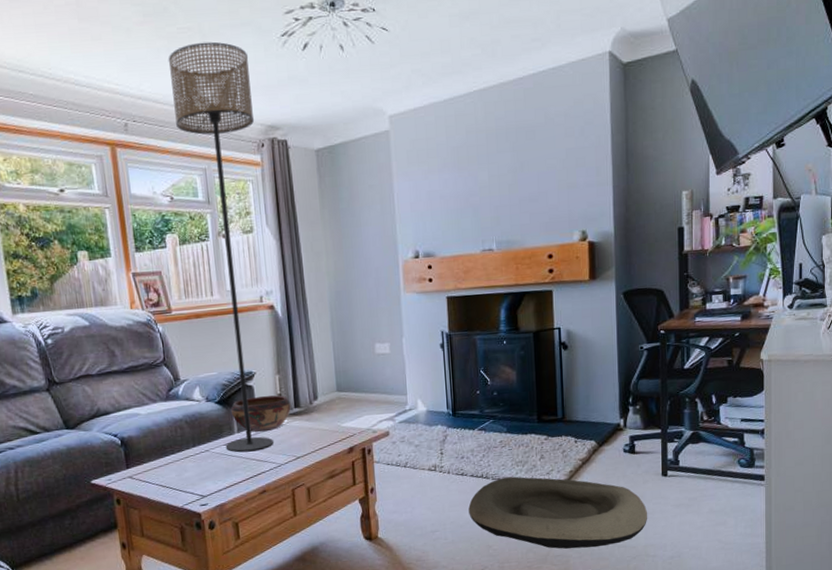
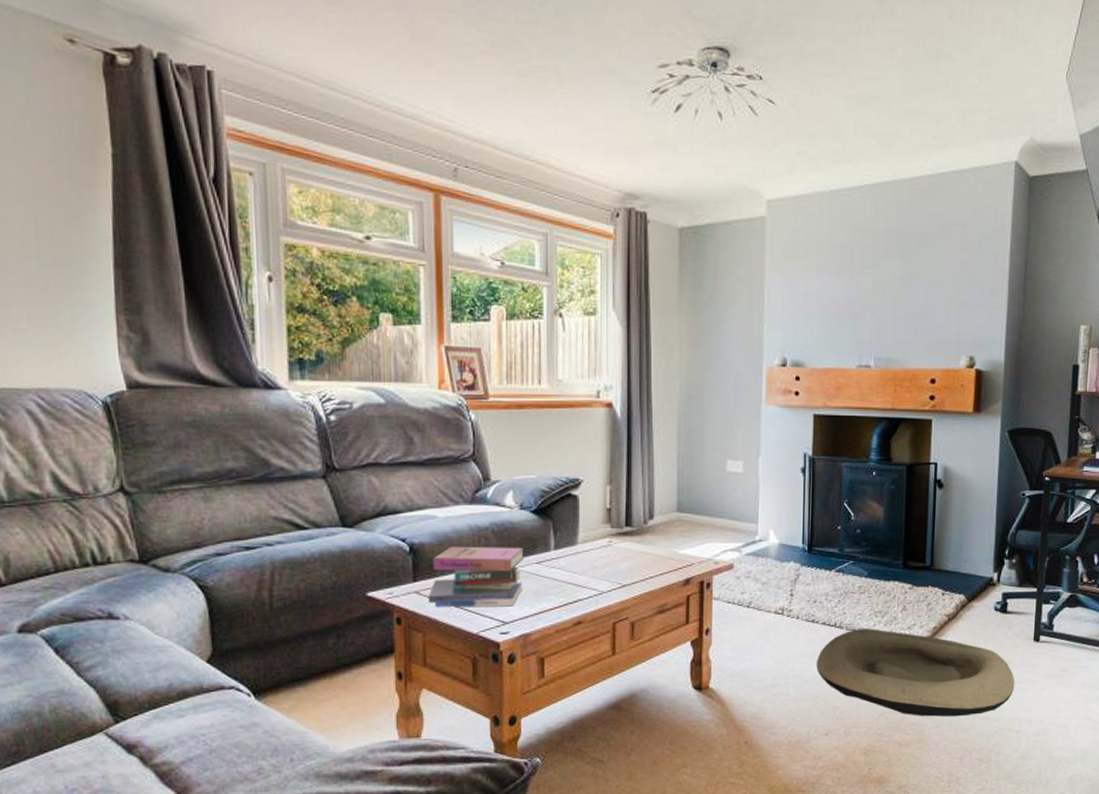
books: none [139,433,215,488] -> present [428,546,524,608]
floor lamp: present [168,41,274,453] -> none [514,85,611,574]
decorative bowl: present [231,395,291,432] -> none [550,508,621,551]

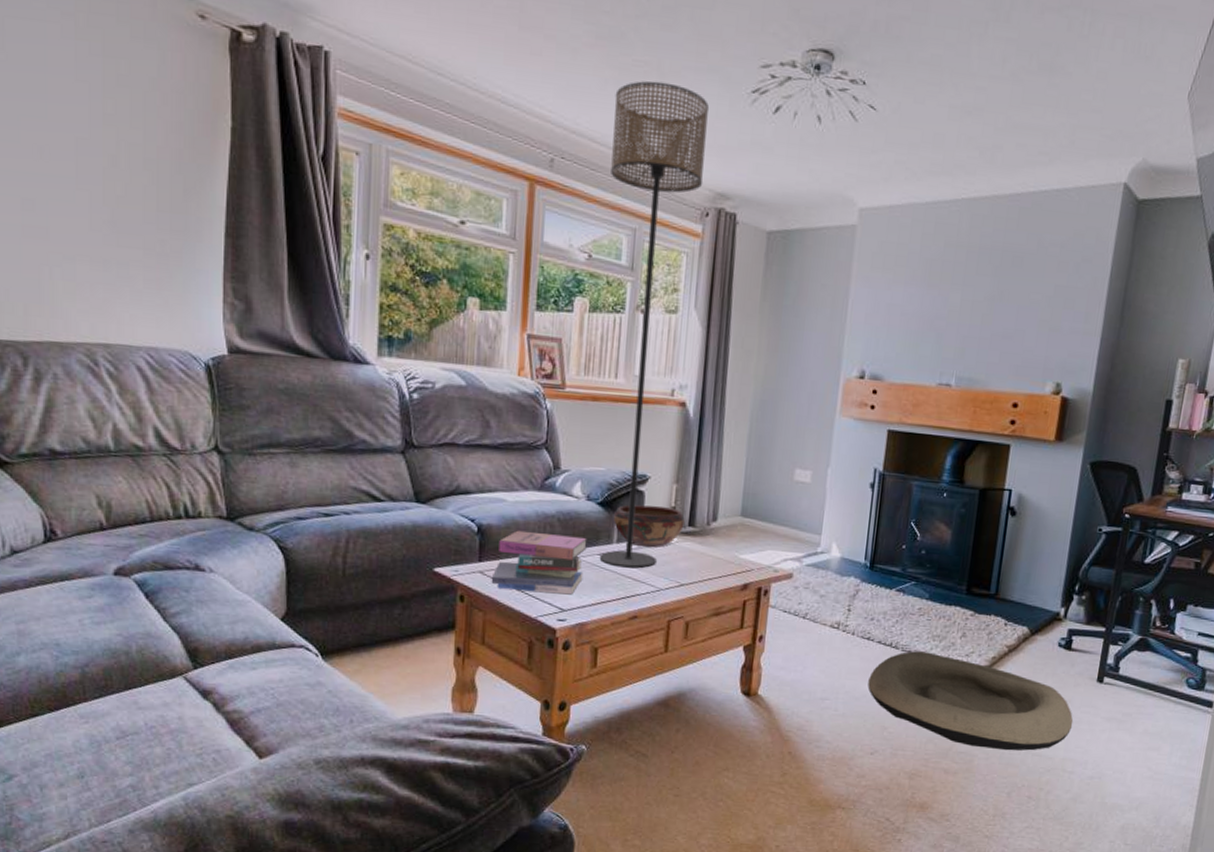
floor lamp: none [514,85,611,574] -> present [599,81,710,569]
decorative bowl: none [550,508,621,551] -> present [614,505,685,547]

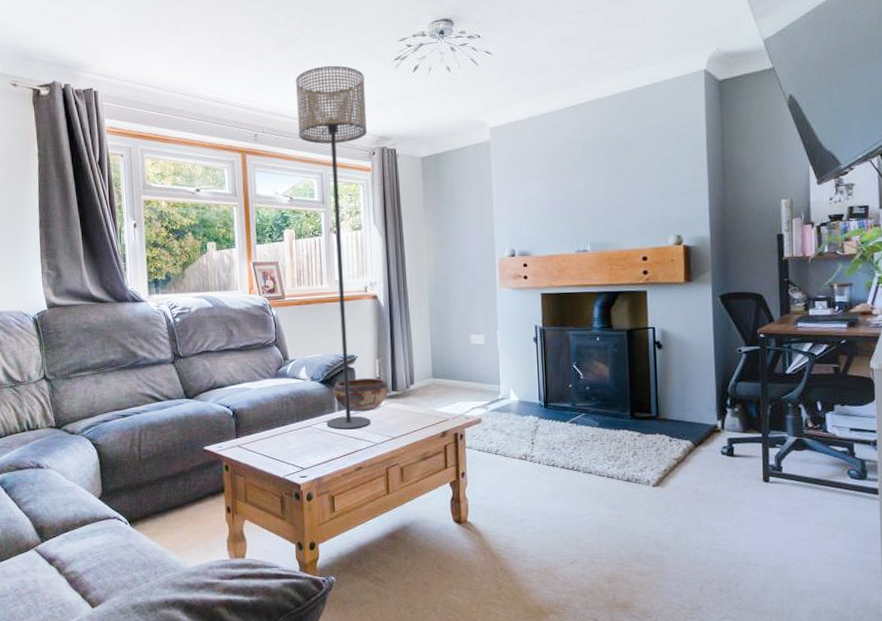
books: present [491,530,587,595] -> none [247,409,316,458]
dog bed: present [867,651,1073,751] -> none [559,471,748,550]

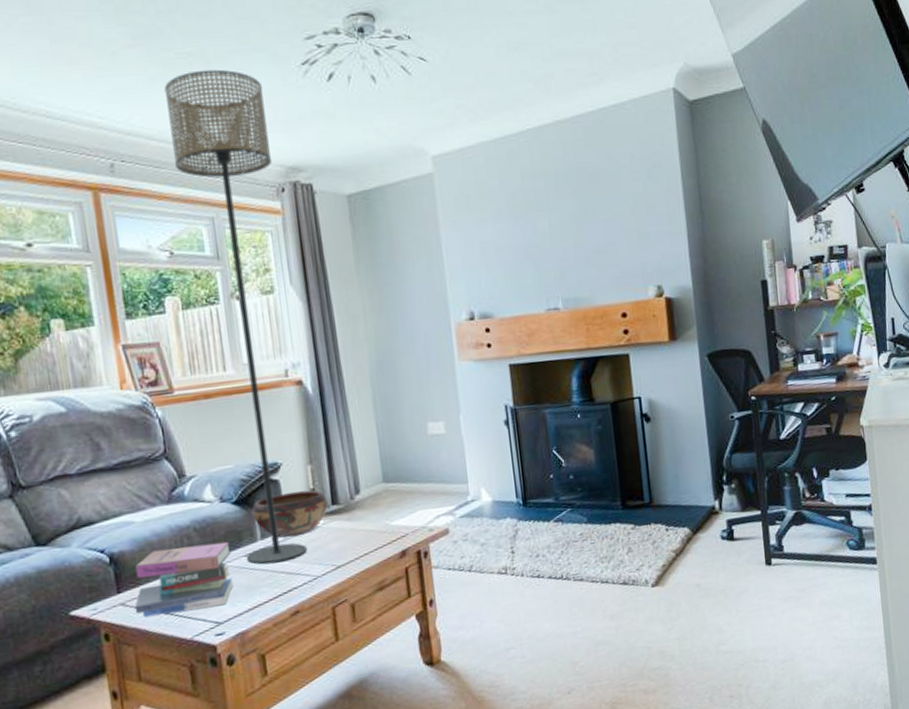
books: none [247,409,316,458] -> present [134,541,234,617]

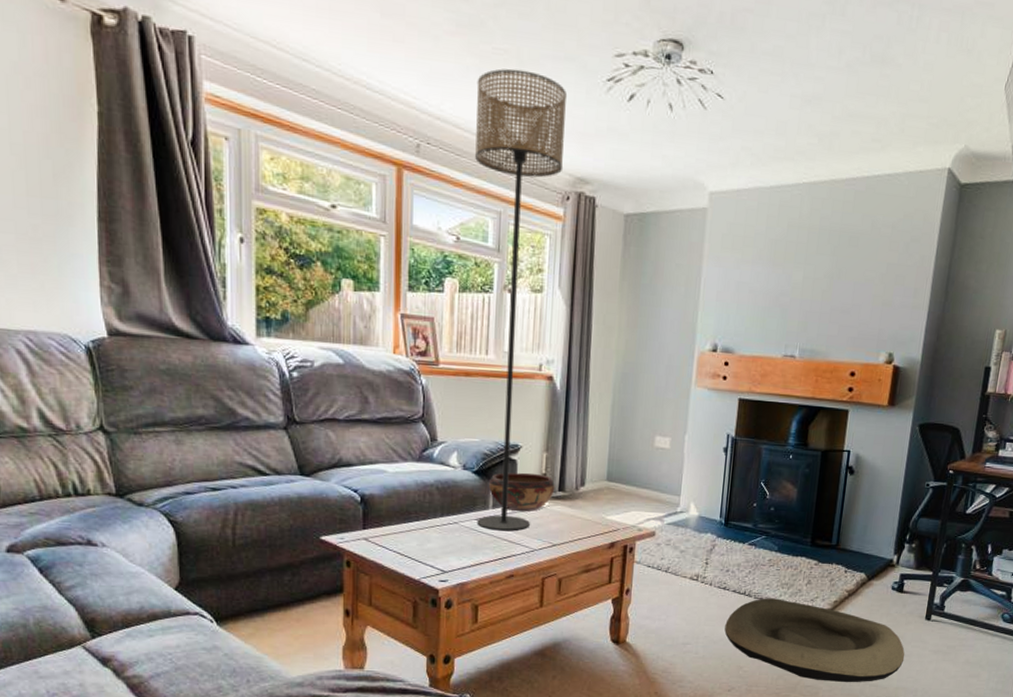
books: present [134,541,234,617] -> none [375,499,465,558]
dog bed: none [548,575,754,660] -> present [724,598,905,683]

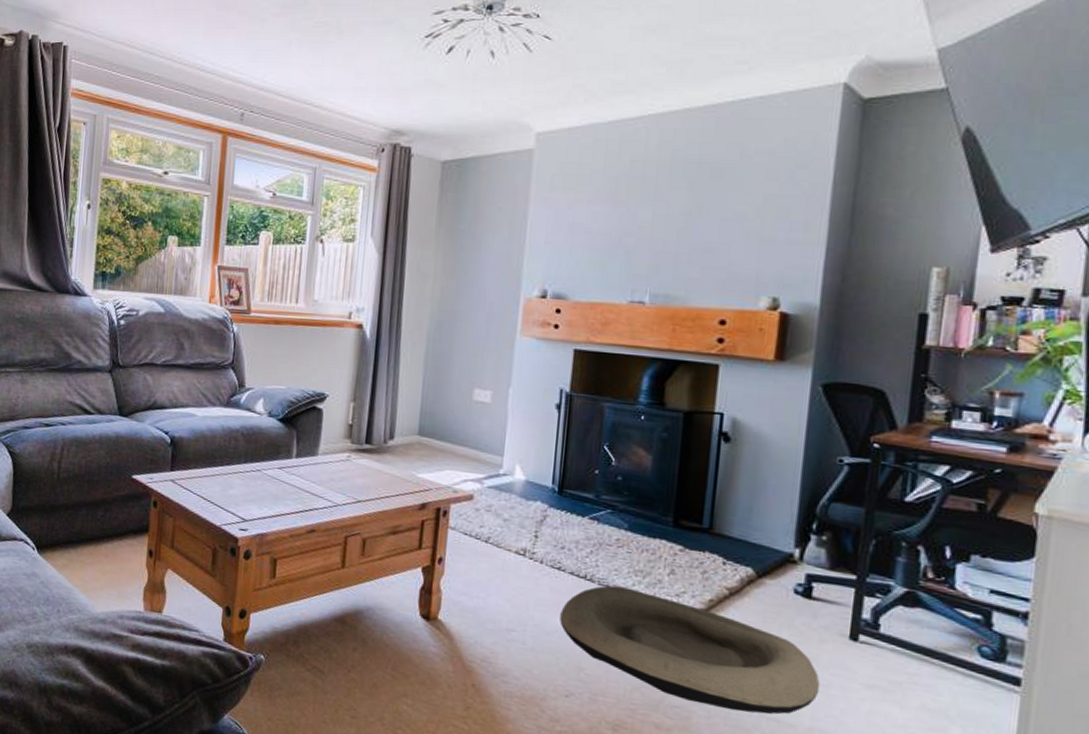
floor lamp: present [475,68,568,531] -> none [279,38,385,483]
decorative bowl: present [489,472,555,511] -> none [293,422,362,464]

